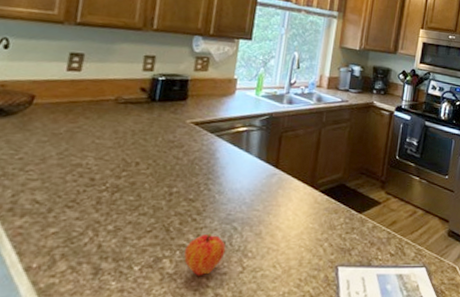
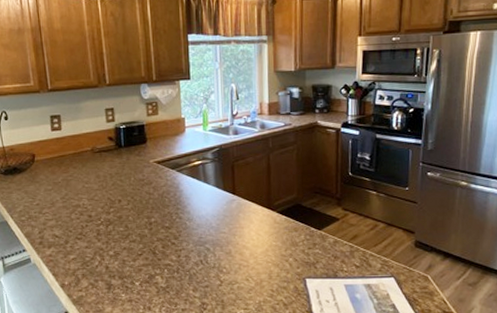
fruit: present [184,233,226,276] -> none [171,254,204,289]

